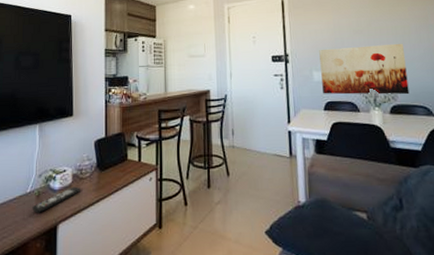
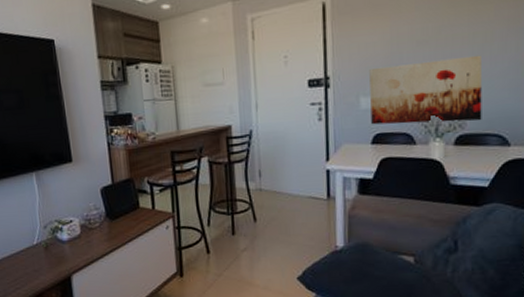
remote control: present [32,186,80,213] -> none [41,237,91,265]

